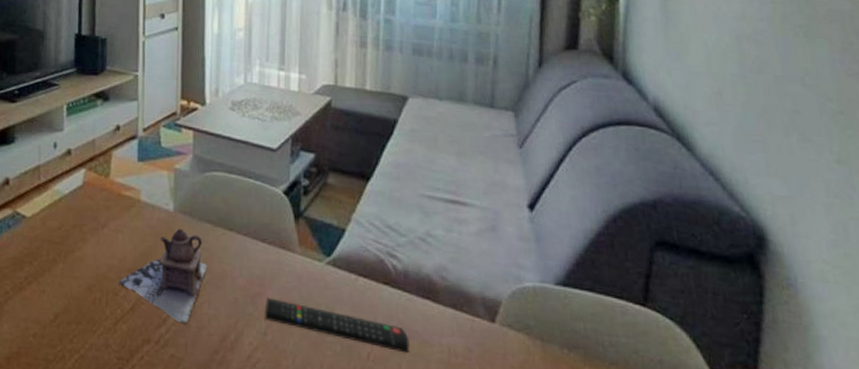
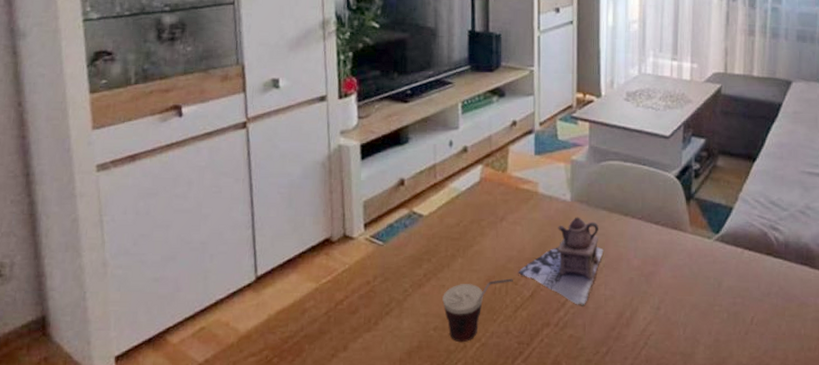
cup: none [42,288,114,352] -> present [442,278,513,342]
remote control: present [265,297,410,354] -> none [658,275,789,315]

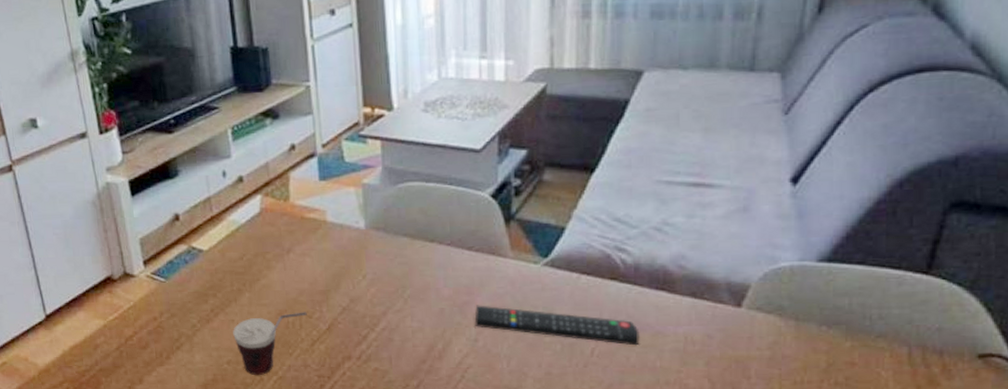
teapot: present [518,217,605,306] -> none [311,245,409,339]
remote control: none [658,275,789,315] -> present [474,305,640,346]

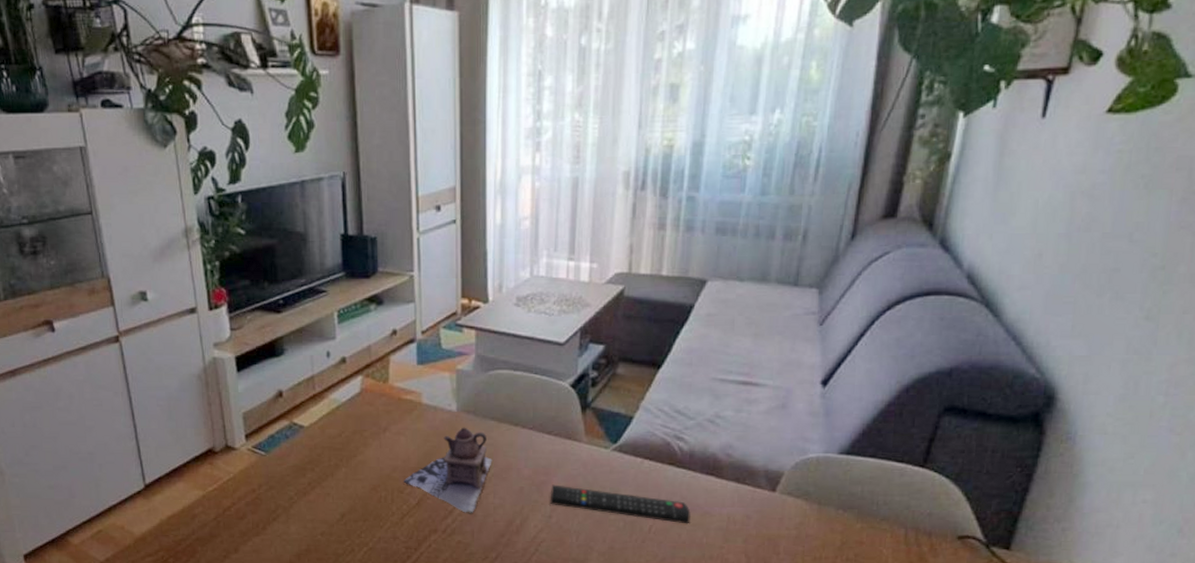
cup: present [233,312,307,375] -> none [328,487,399,546]
teapot: none [311,245,409,339] -> present [403,427,494,514]

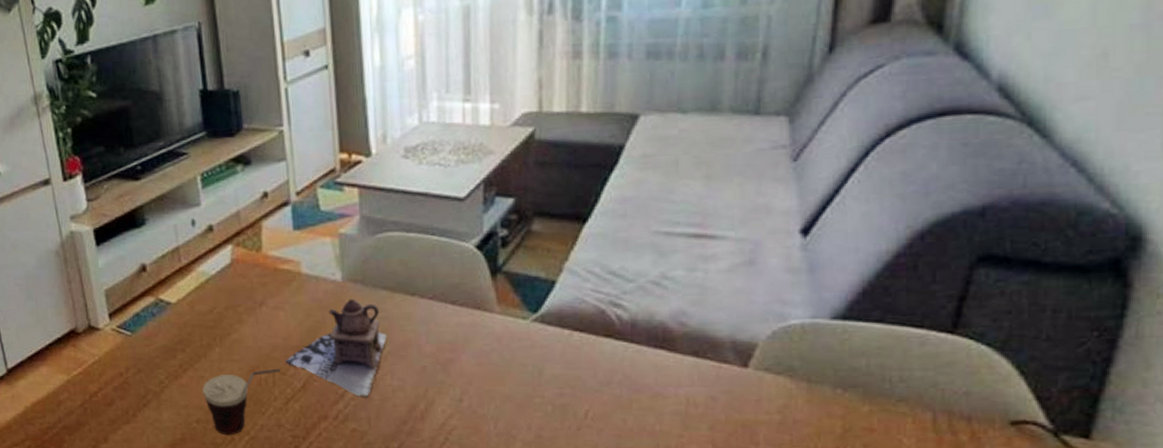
cup: none [328,487,399,546] -> present [202,368,281,435]
remote control: present [550,484,691,524] -> none [459,363,638,408]

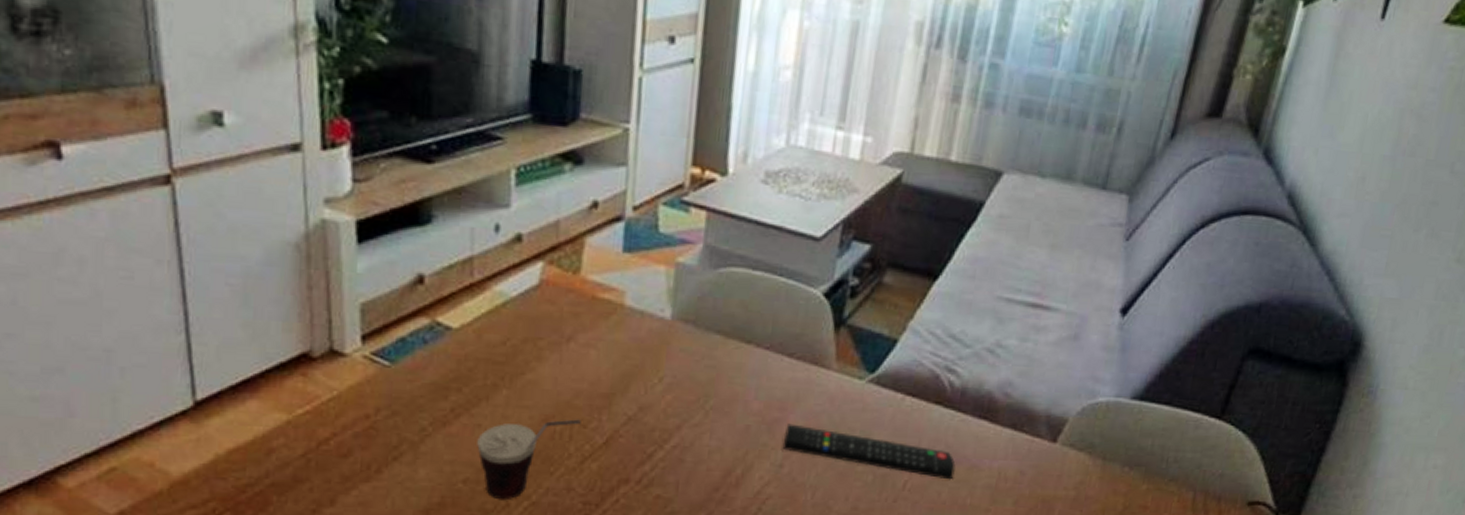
teapot: present [285,298,389,398] -> none [588,341,714,460]
remote control: none [459,363,638,408] -> present [782,423,956,480]

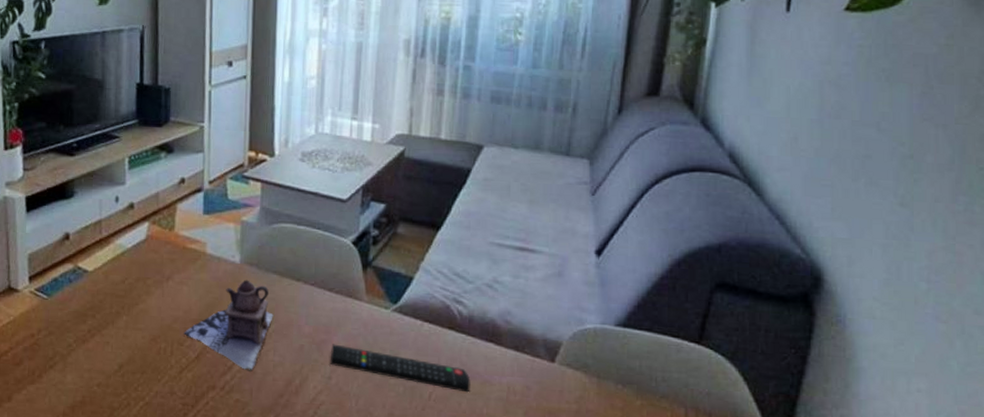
cup: present [477,419,581,499] -> none [106,339,179,400]
teapot: none [588,341,714,460] -> present [184,279,275,371]

